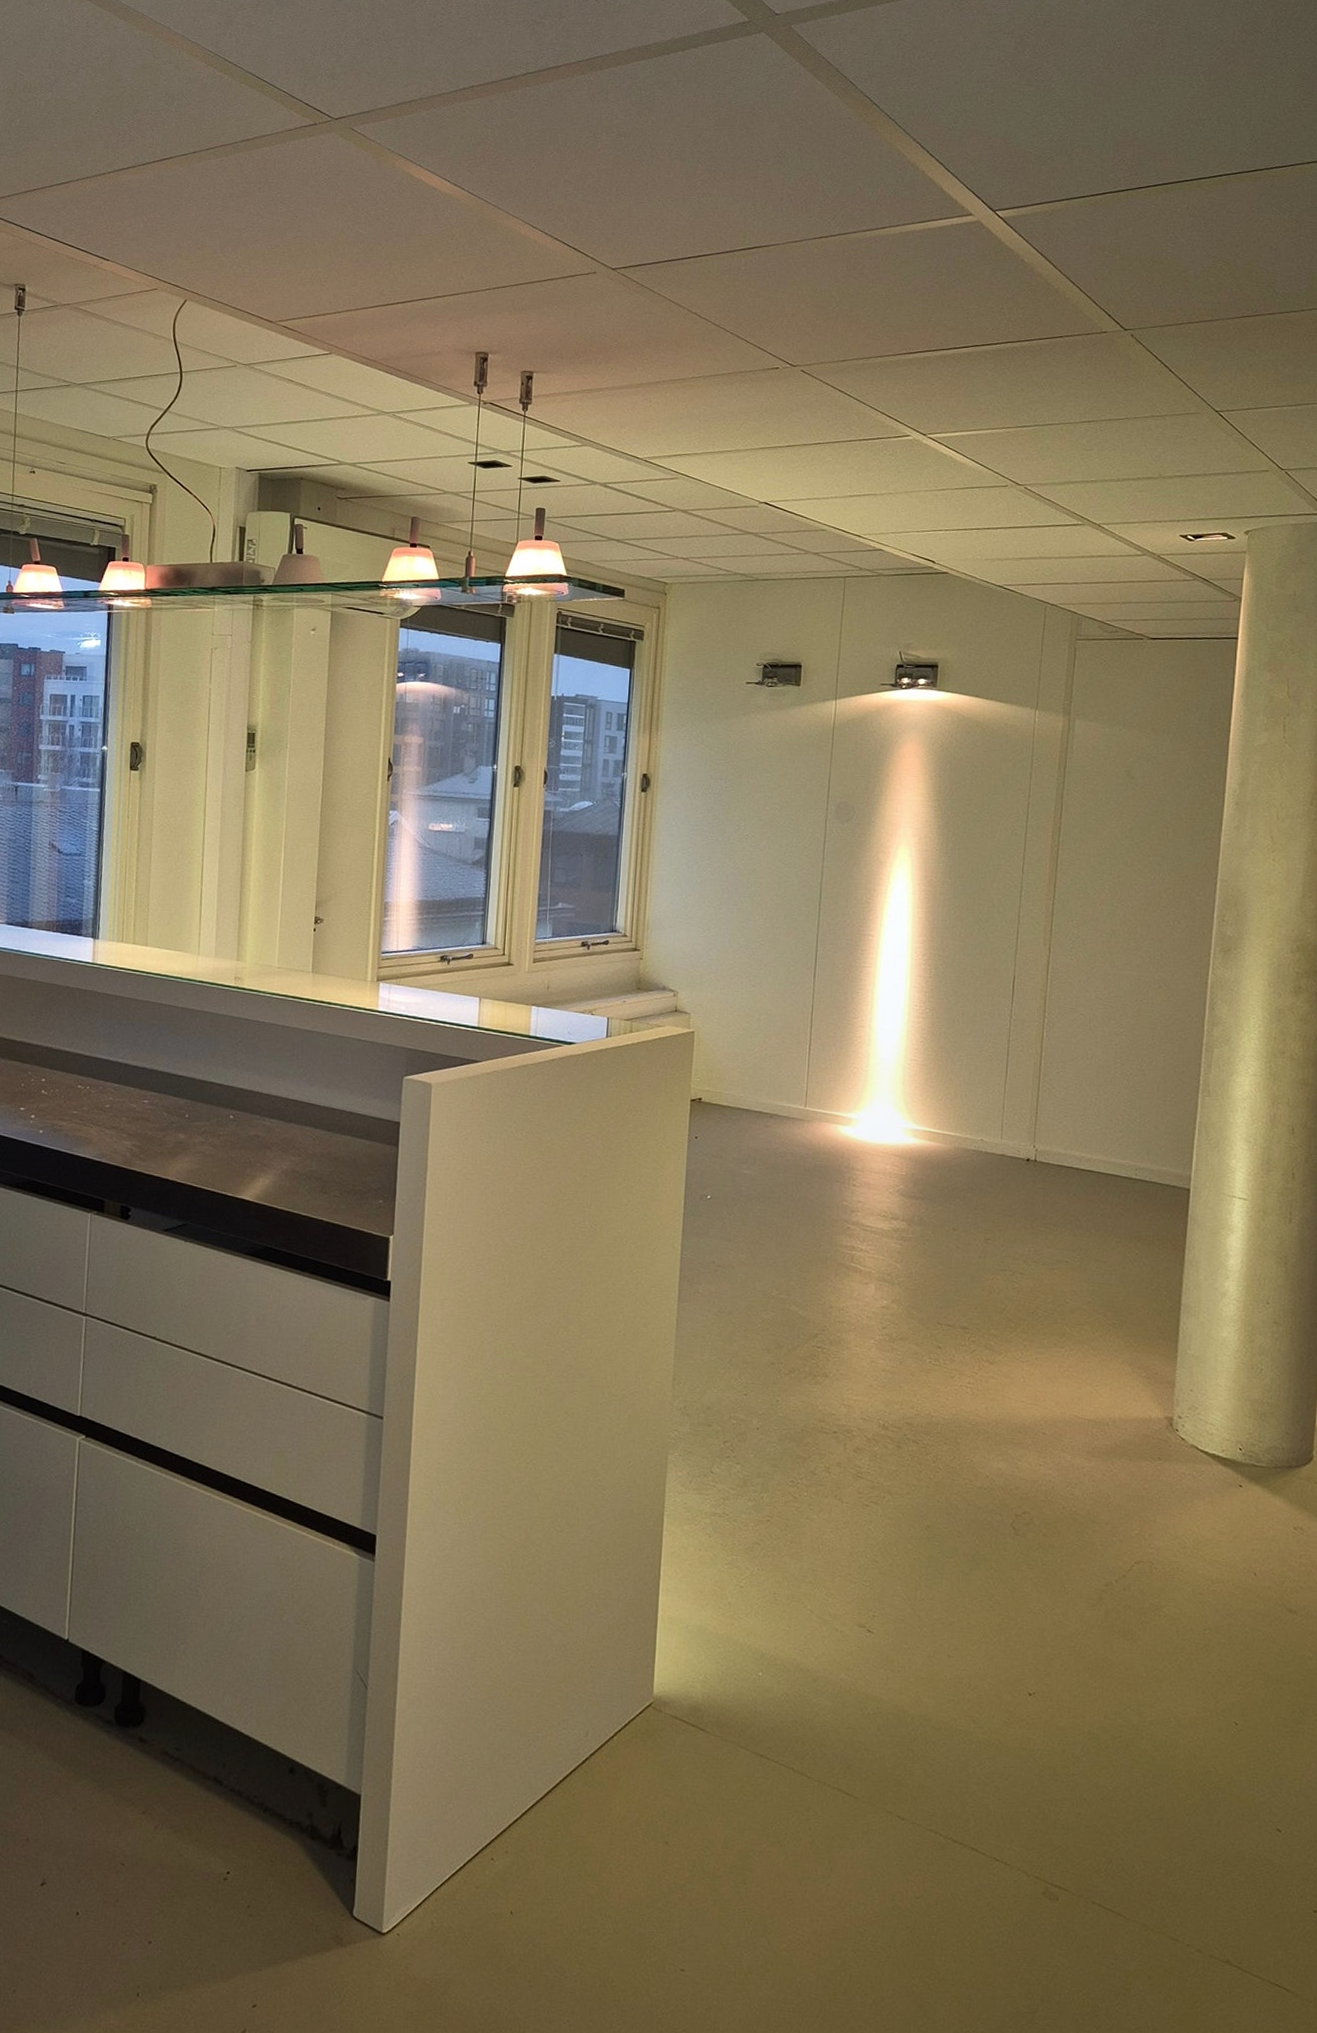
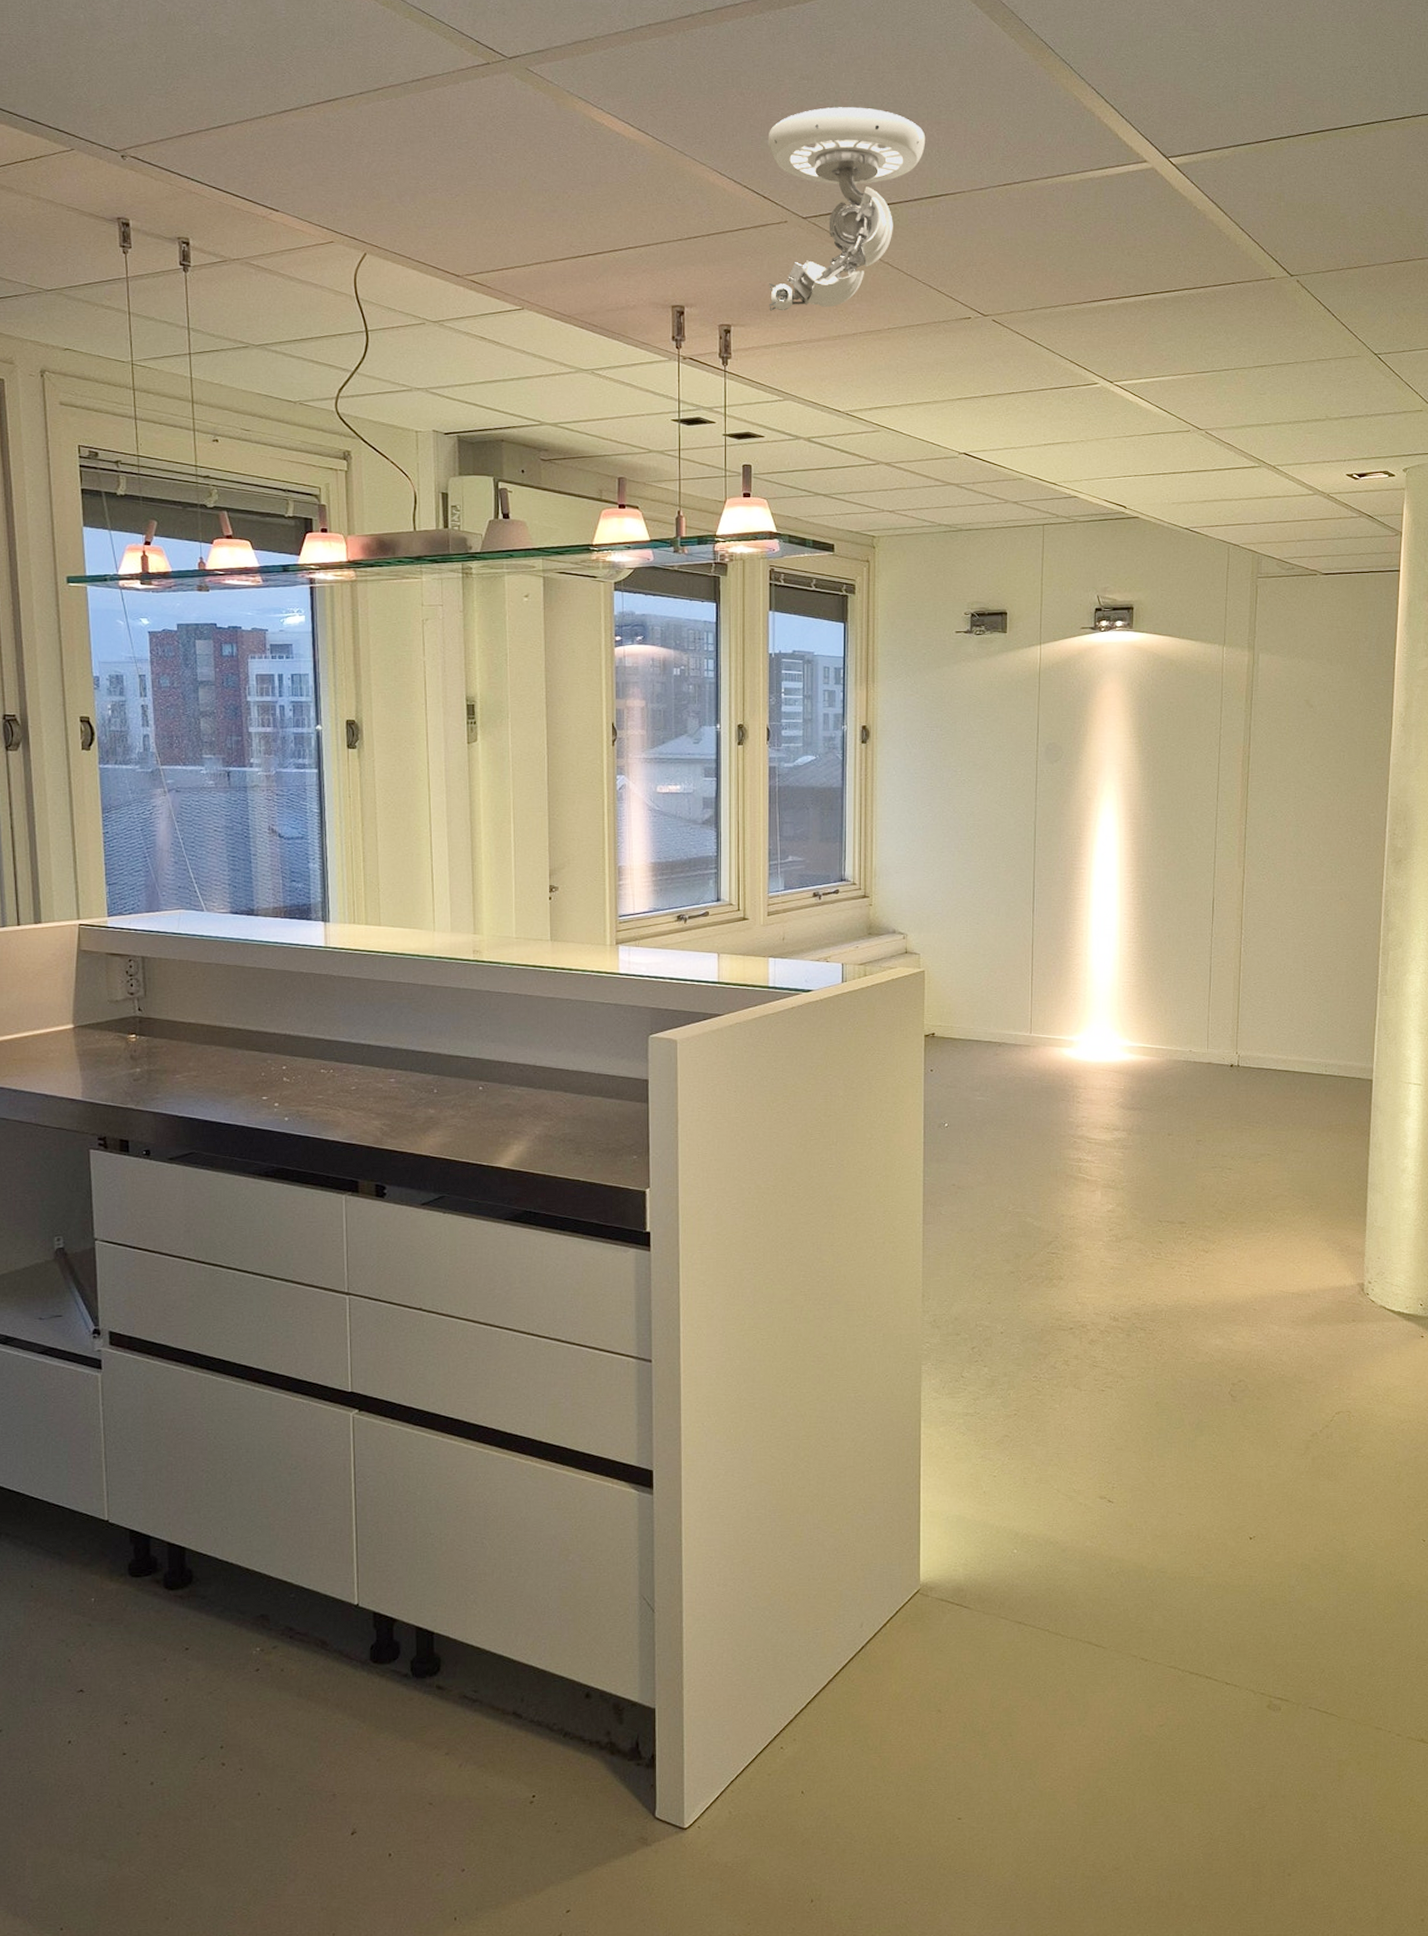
security camera: none [572,162,742,359] -> present [768,107,926,311]

